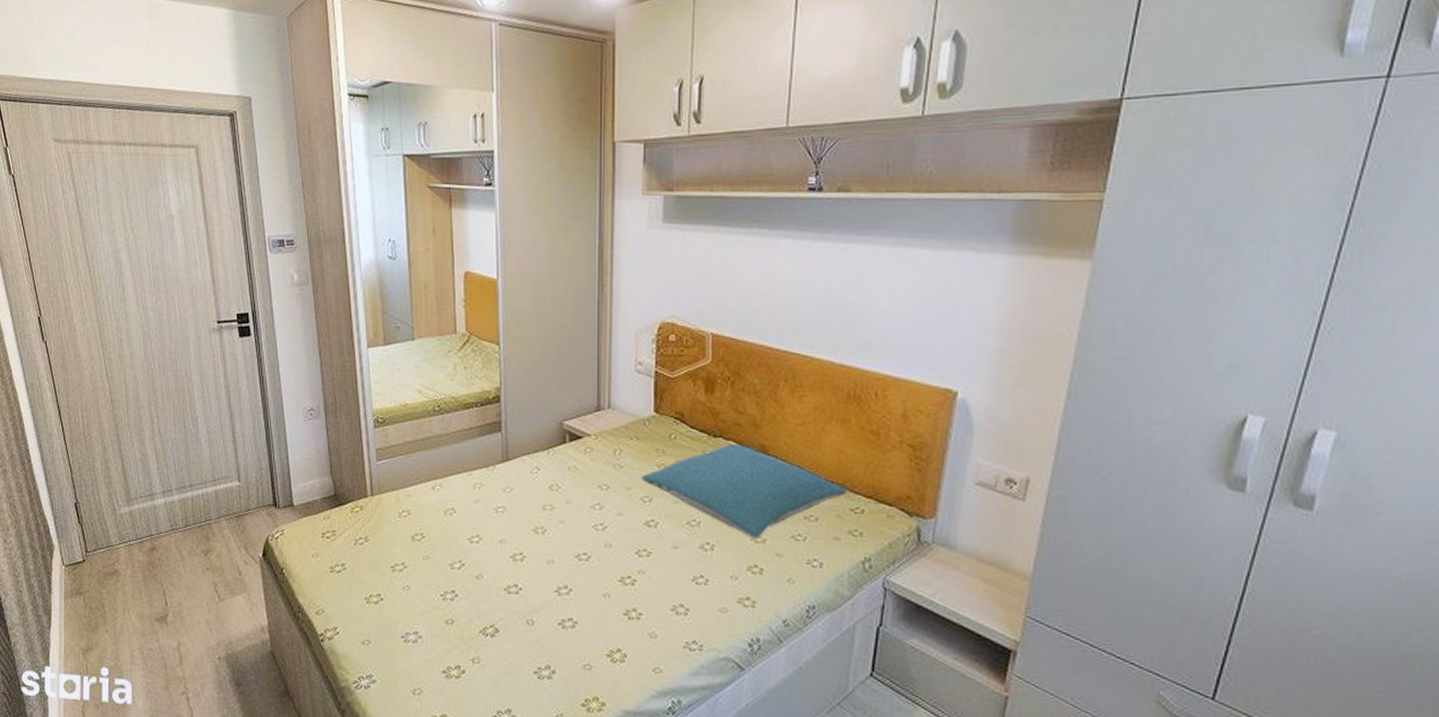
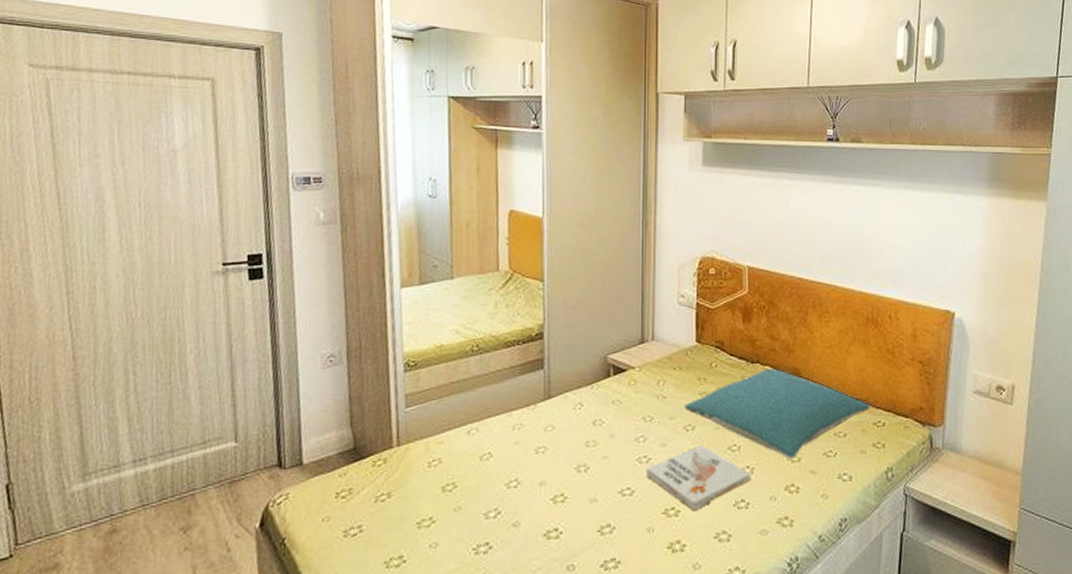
book: none [603,517,711,582] -> present [646,445,751,511]

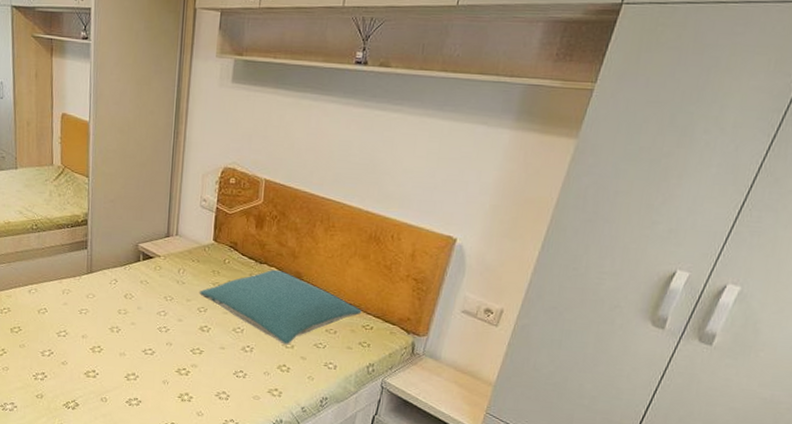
book: present [646,445,751,511] -> none [165,324,250,374]

